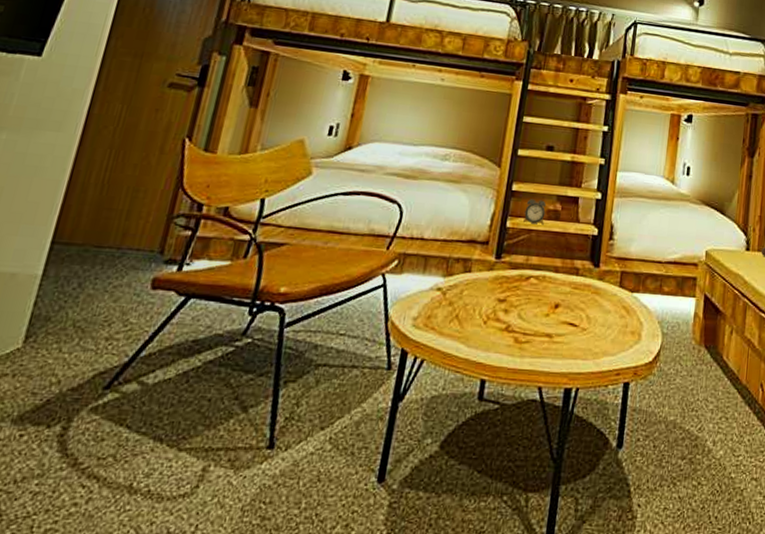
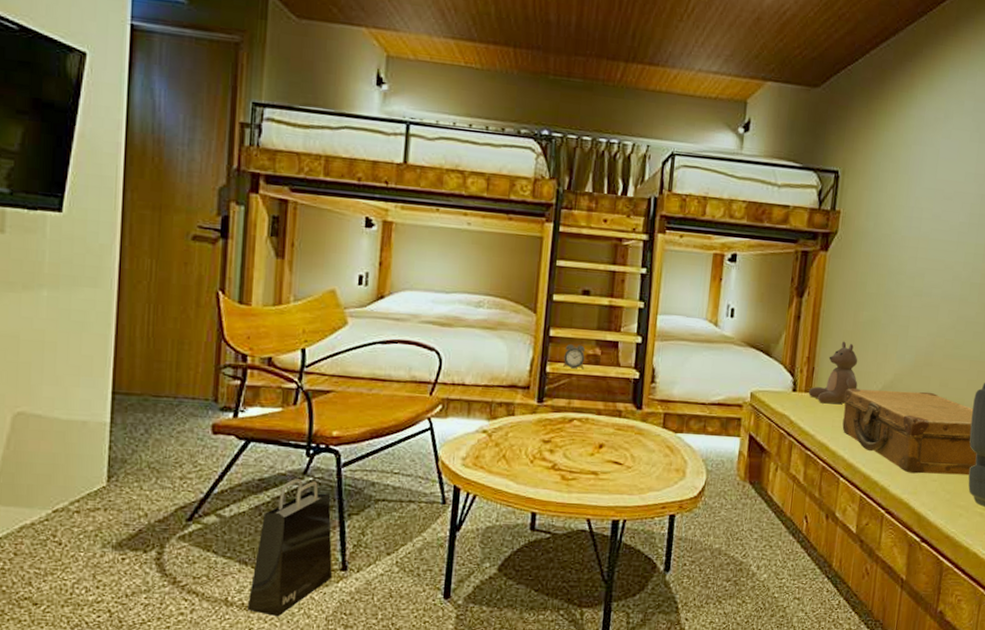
shopping bag: none [152,339,268,507] -> present [246,478,333,617]

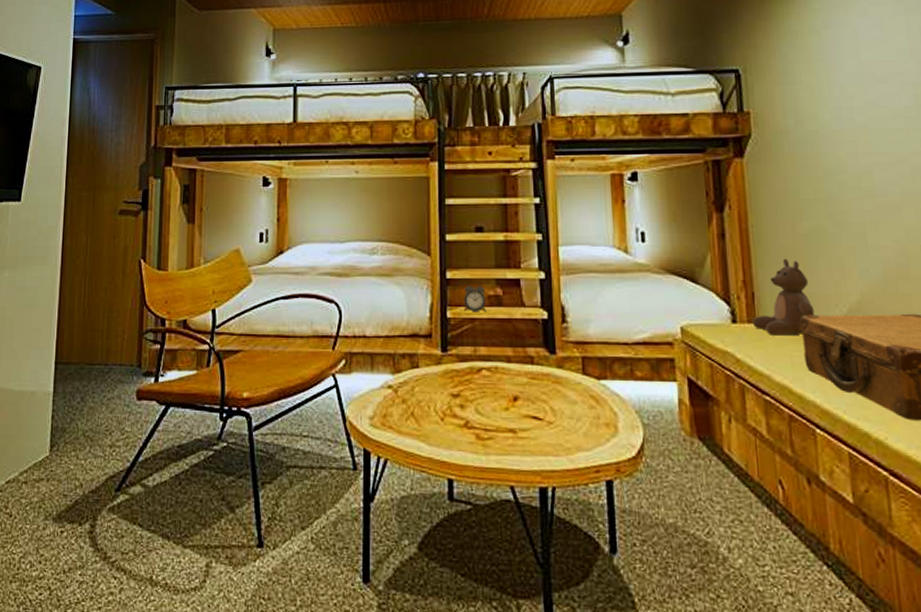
shopping bag: present [246,478,333,617] -> none [170,443,250,600]

